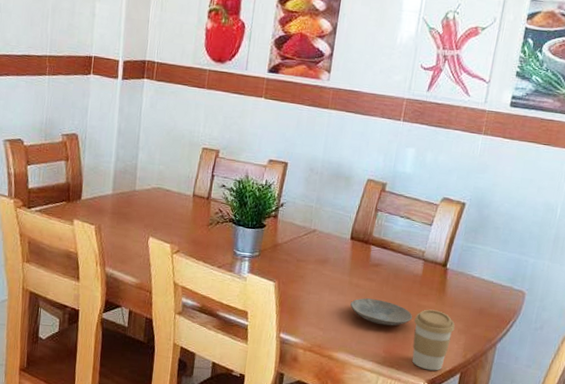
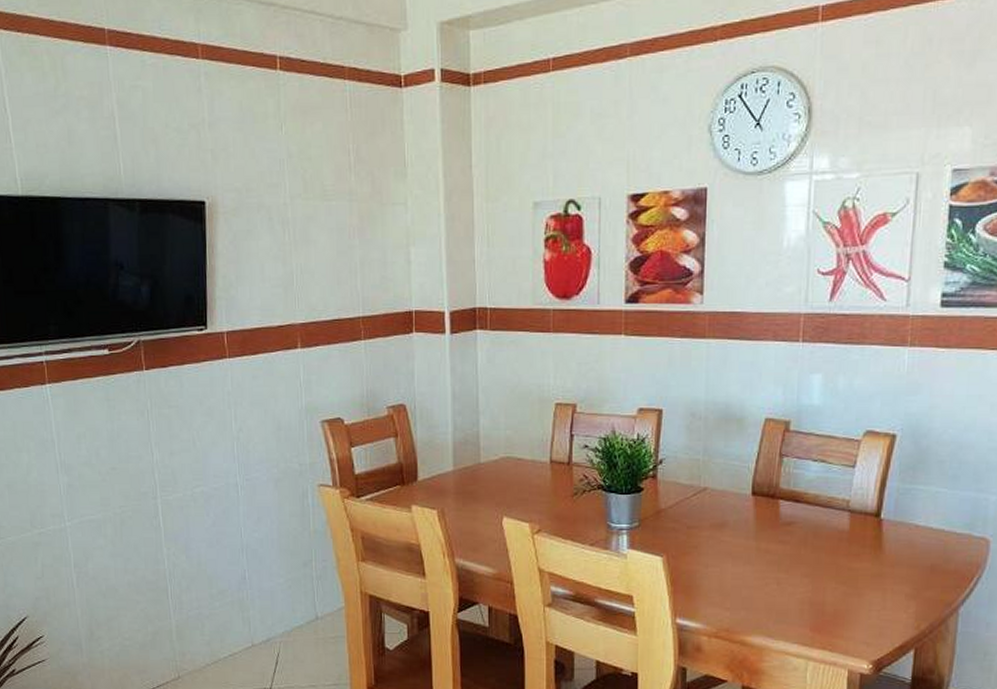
plate: present [350,298,413,326] -> none [761,566,844,598]
coffee cup: present [412,309,455,371] -> none [846,572,901,649]

